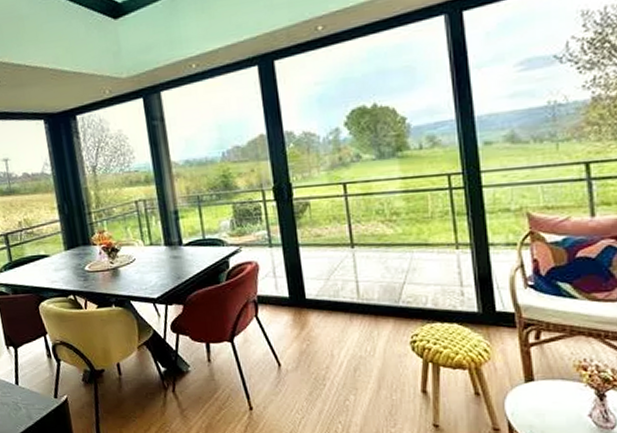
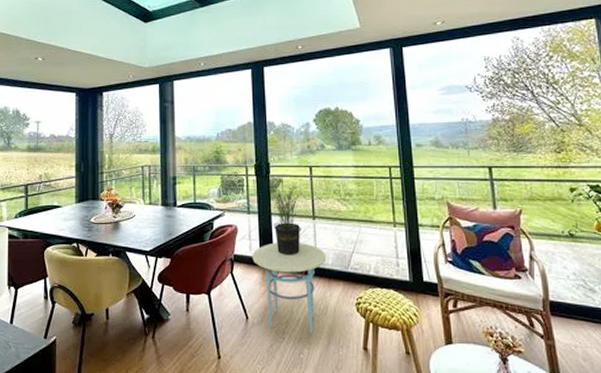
side table: none [279,276,372,379] -> present [252,242,327,334]
potted plant: none [293,200,338,292] -> present [269,178,302,255]

